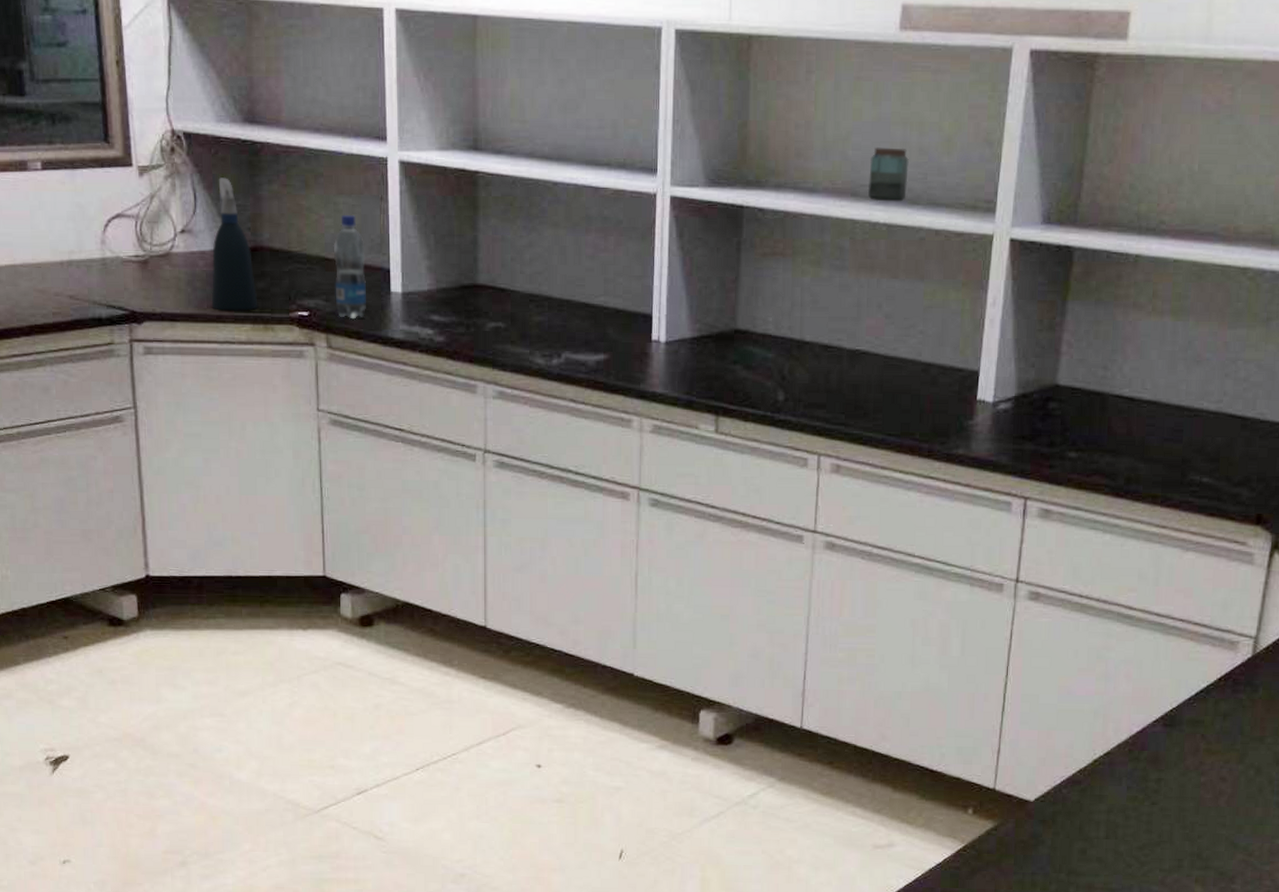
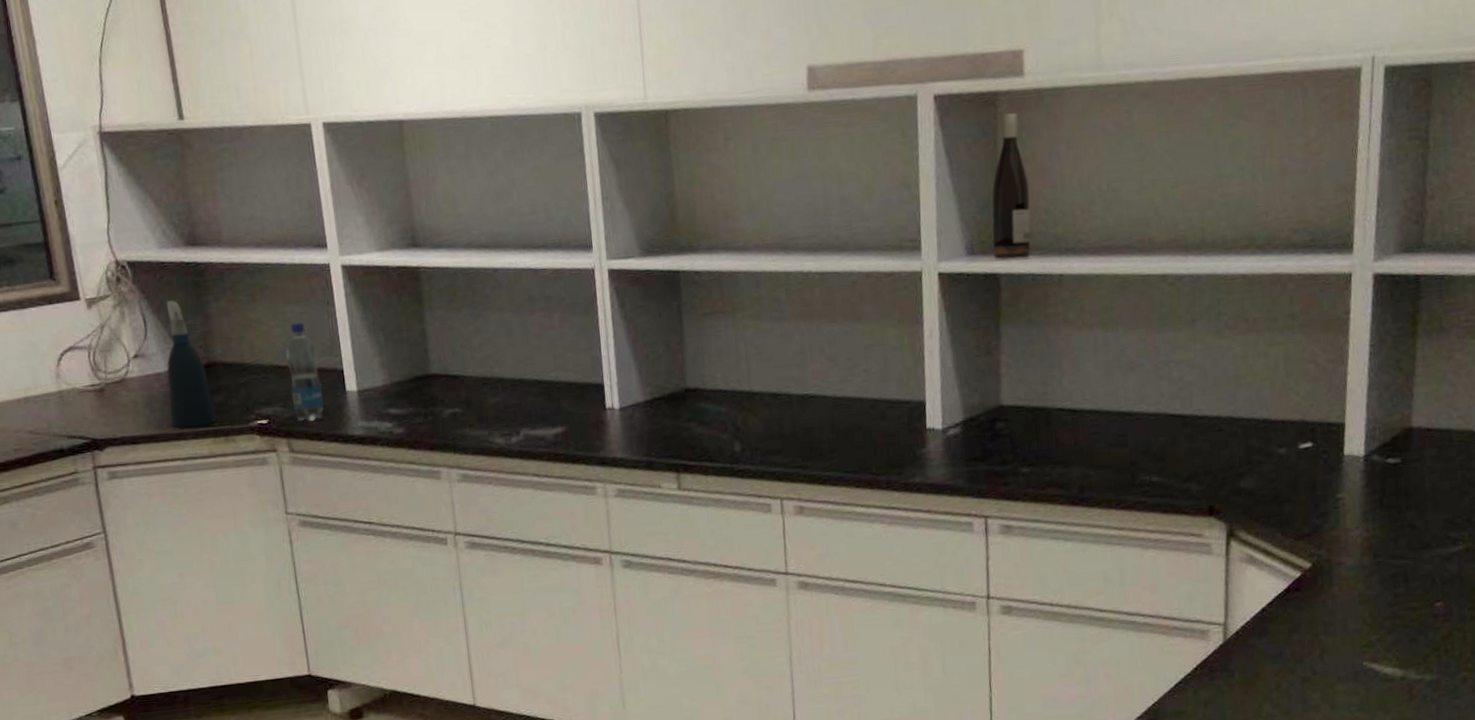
peanut butter: present [867,147,909,202] -> none [795,200,834,253]
bottle: none [1069,77,1117,234] -> present [991,113,1031,260]

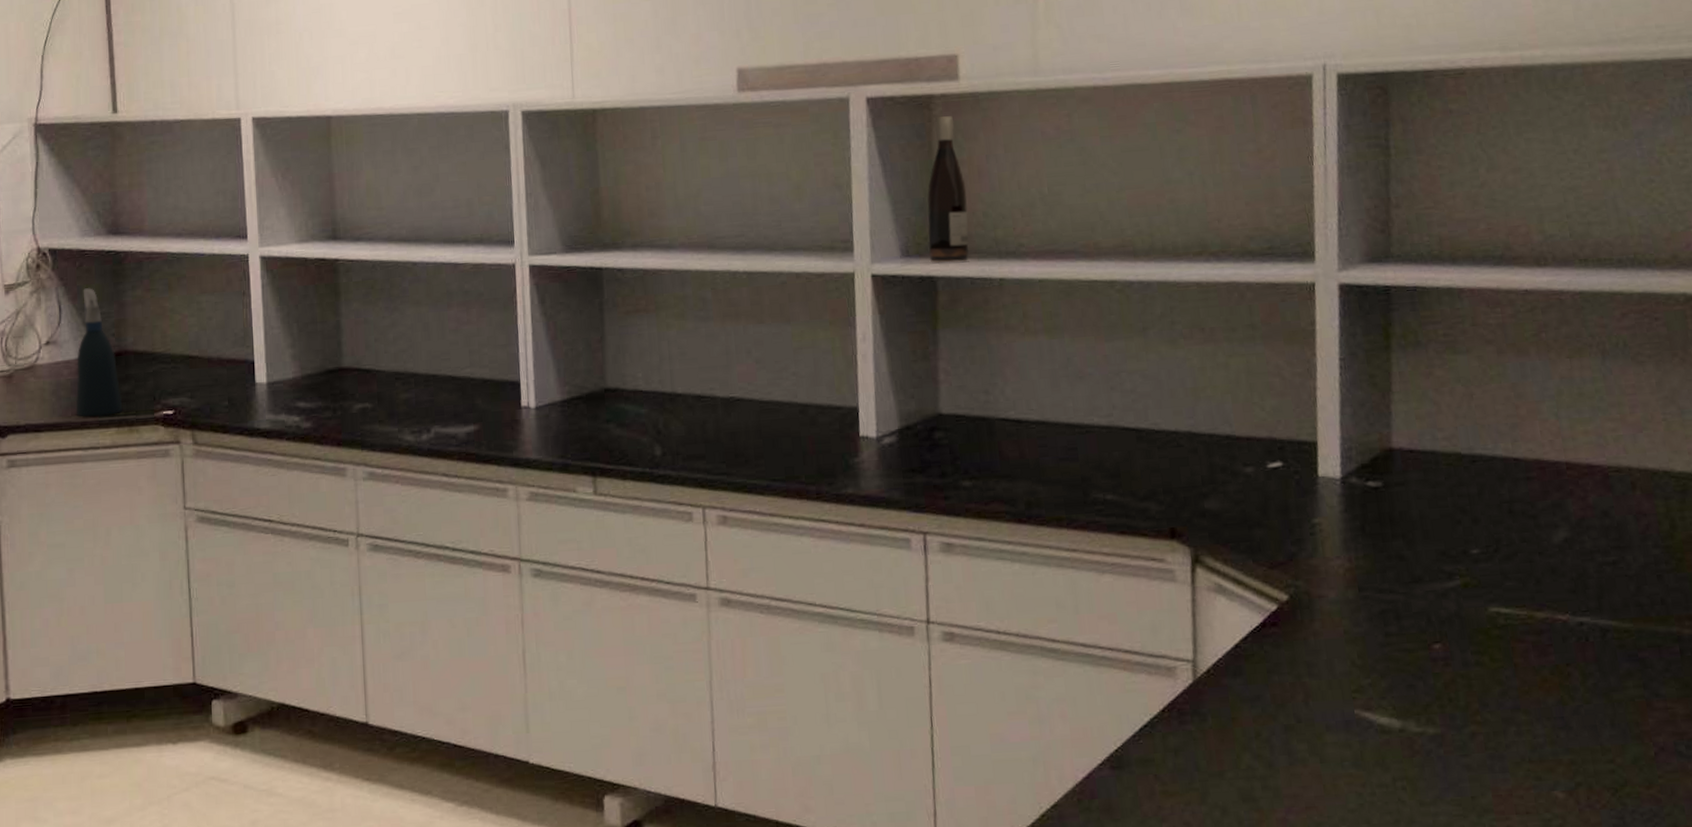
bottle: present [285,322,325,422] -> none [197,312,232,414]

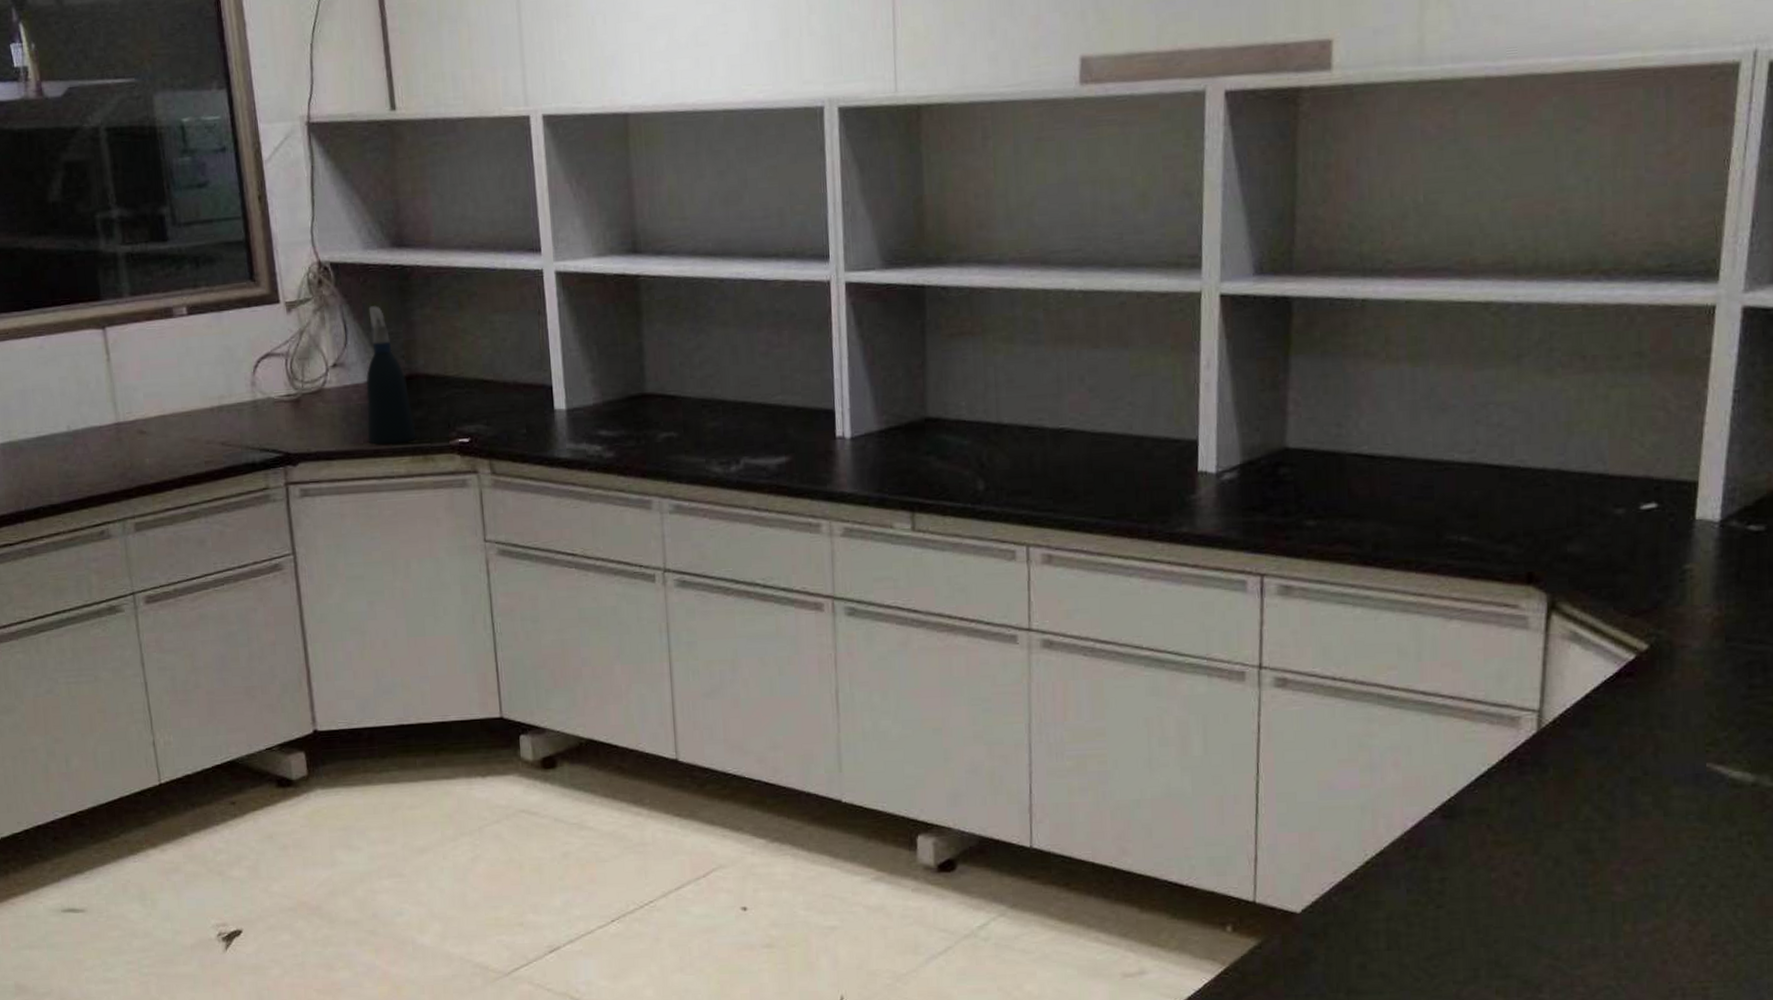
bottle: present [927,116,969,263] -> none [1284,112,1332,281]

